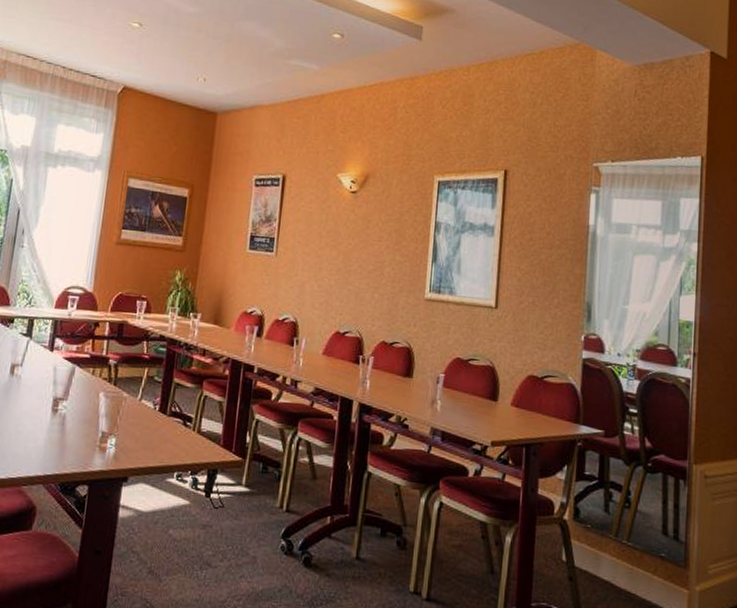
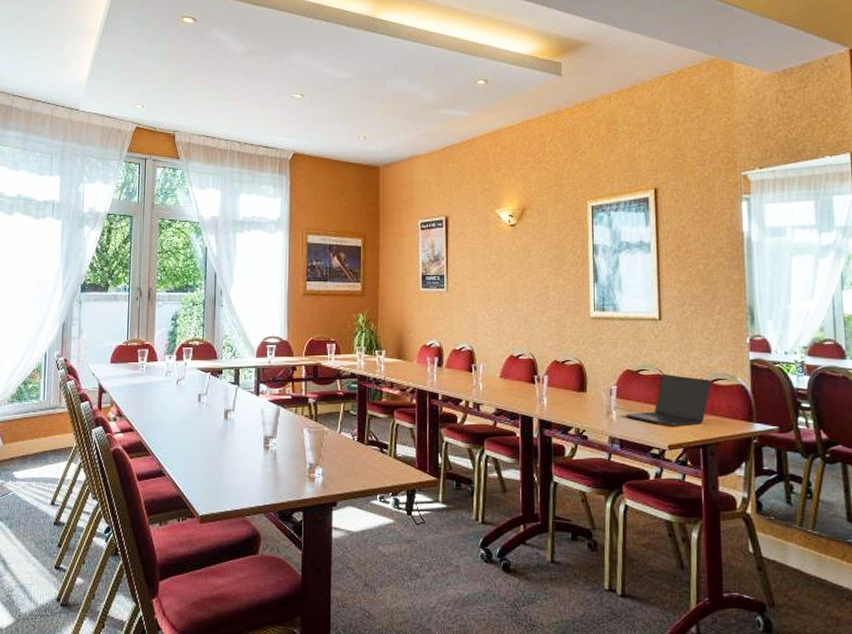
laptop: none [451,365,542,424] -> present [626,373,711,427]

